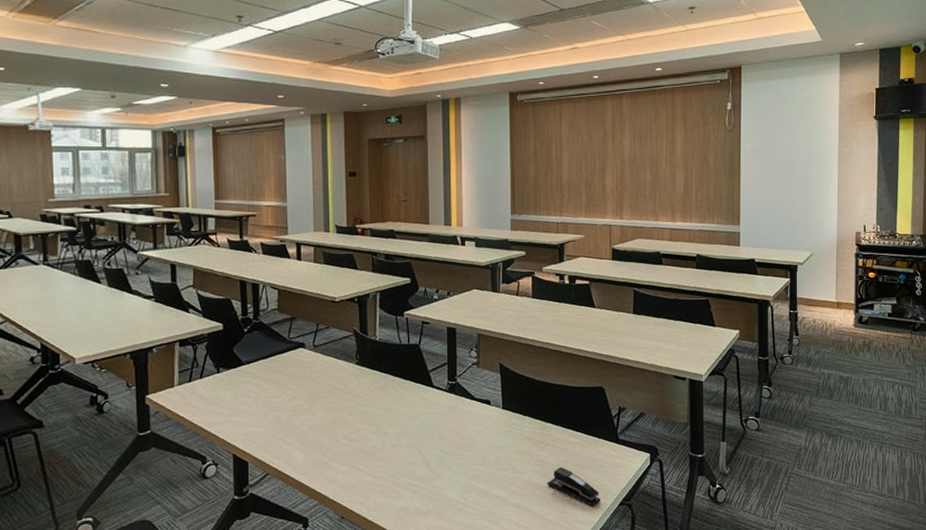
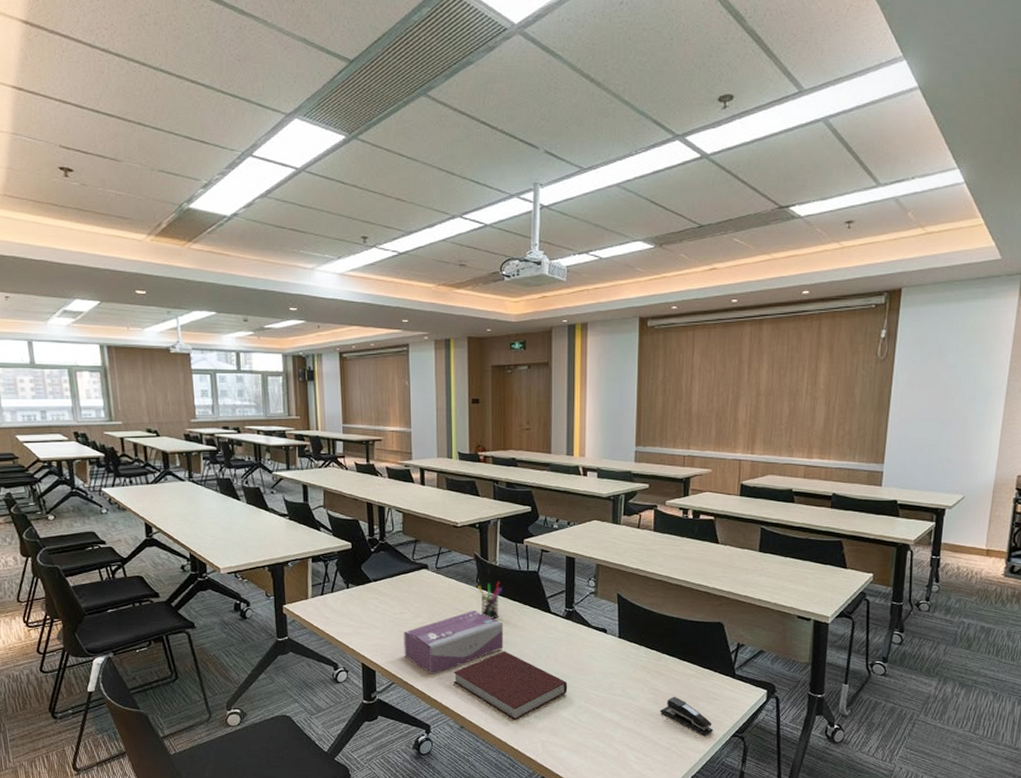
tissue box: none [279,388,386,462] -> present [404,610,504,675]
notebook: none [332,430,453,506] -> present [453,651,568,721]
pen holder: none [357,357,383,397] -> present [478,581,502,619]

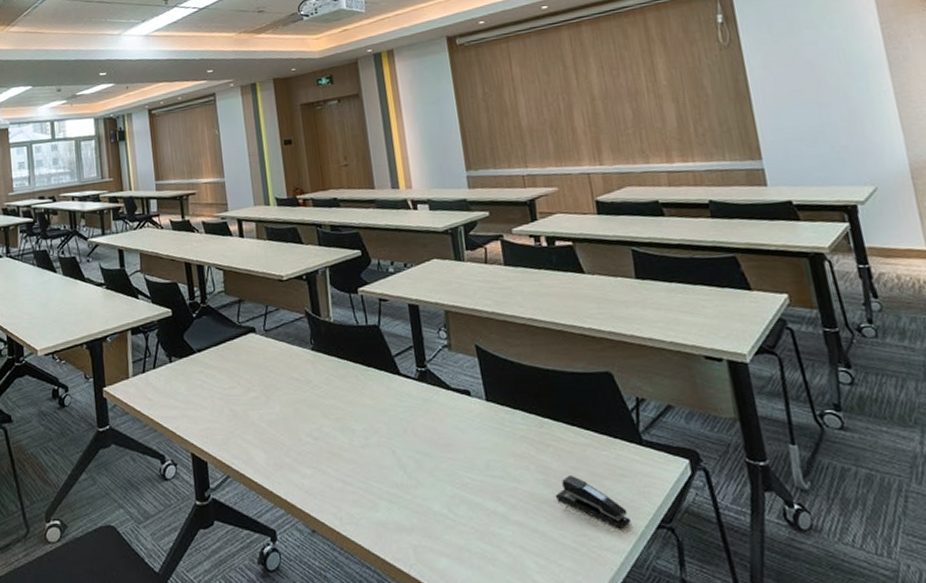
tissue box: present [404,610,504,675] -> none [235,377,351,463]
notebook: present [453,651,568,721] -> none [295,427,435,519]
pen holder: present [478,581,502,619] -> none [313,340,341,388]

